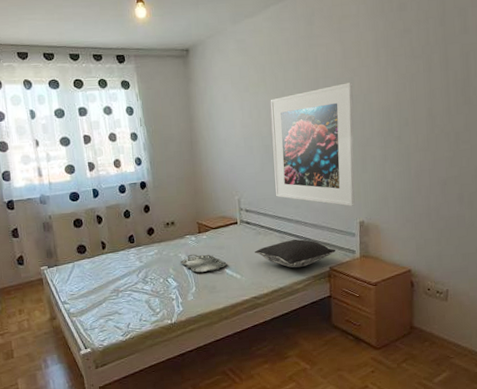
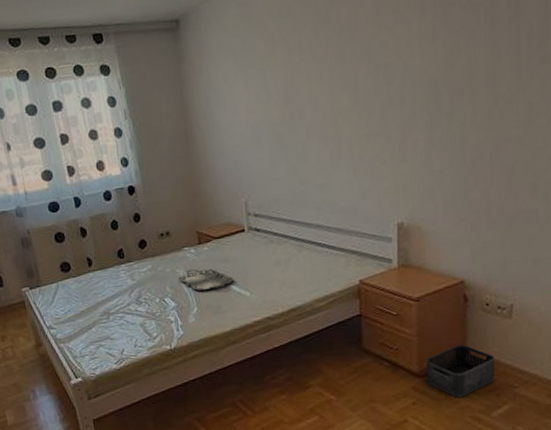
pillow: present [255,239,336,268] -> none [266,247,368,282]
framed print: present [270,82,355,206] -> none [281,46,392,205]
storage bin: none [382,322,436,366] -> present [426,344,495,397]

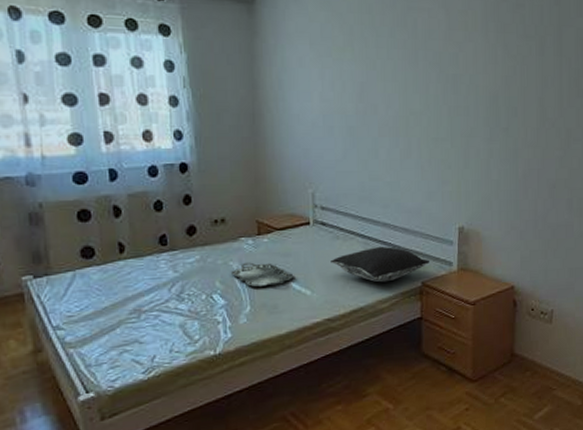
pillow: none [266,247,368,282] -> present [331,246,430,283]
storage bin: present [426,344,495,397] -> none [479,348,538,401]

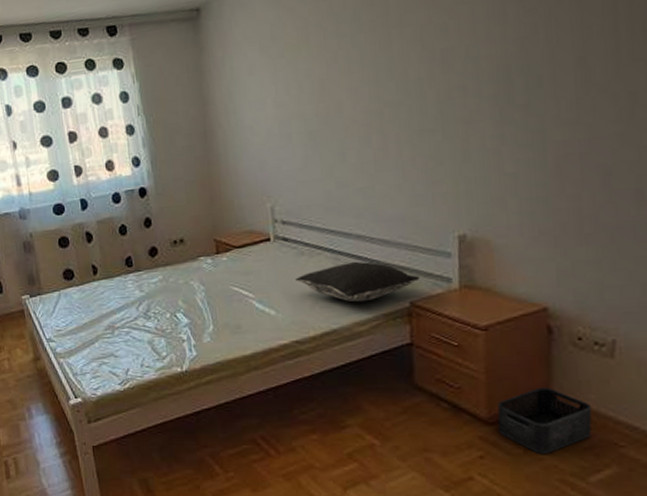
serving tray: present [231,262,295,287] -> none [193,281,258,306]
storage bin: none [479,348,538,401] -> present [497,387,592,453]

